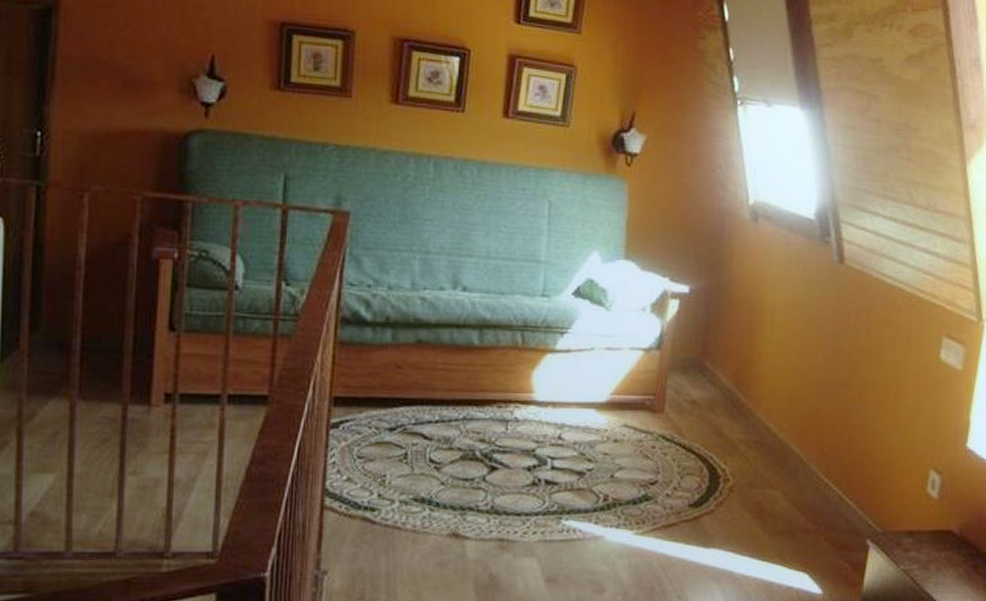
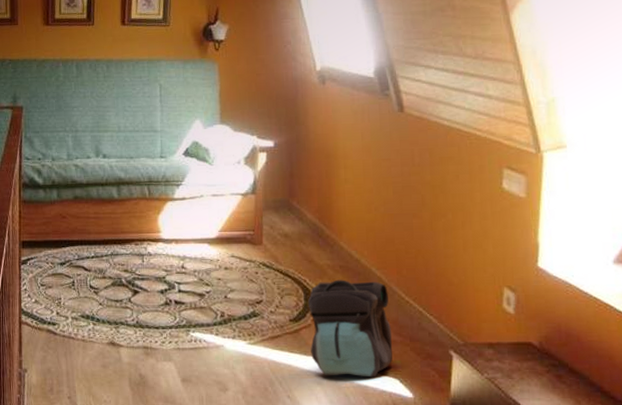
backpack: none [710,457,806,572] -> present [308,279,393,378]

